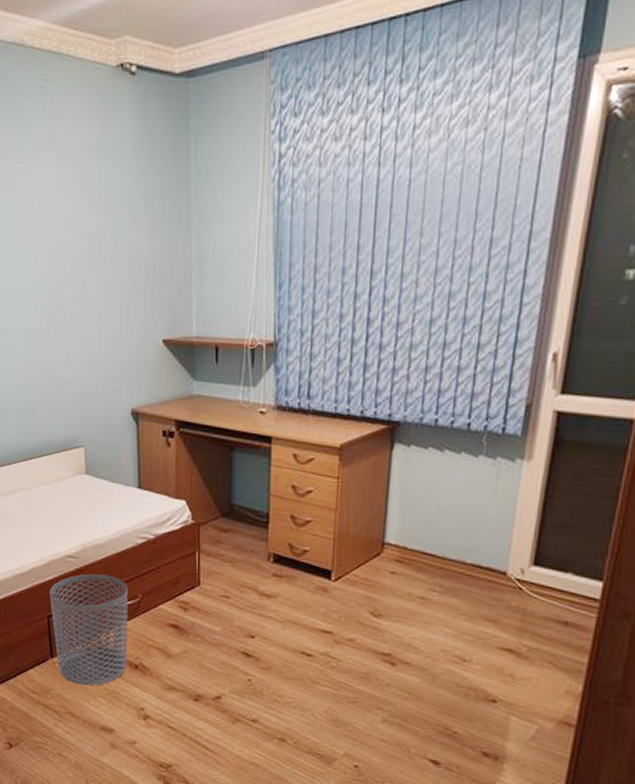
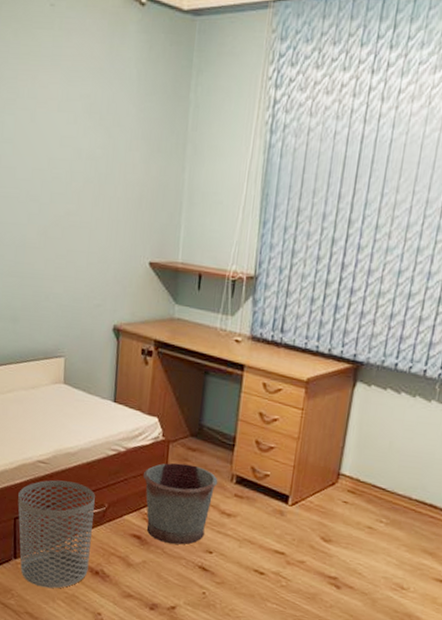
bucket: none [176,546,254,632] -> present [143,462,218,545]

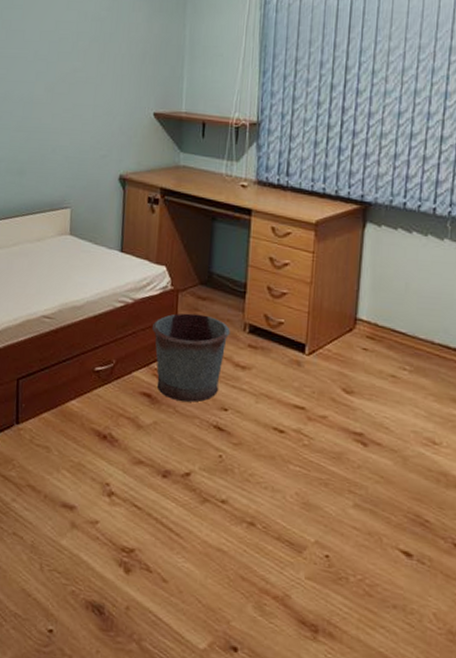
waste bin: present [18,480,95,589] -> none [21,335,102,457]

